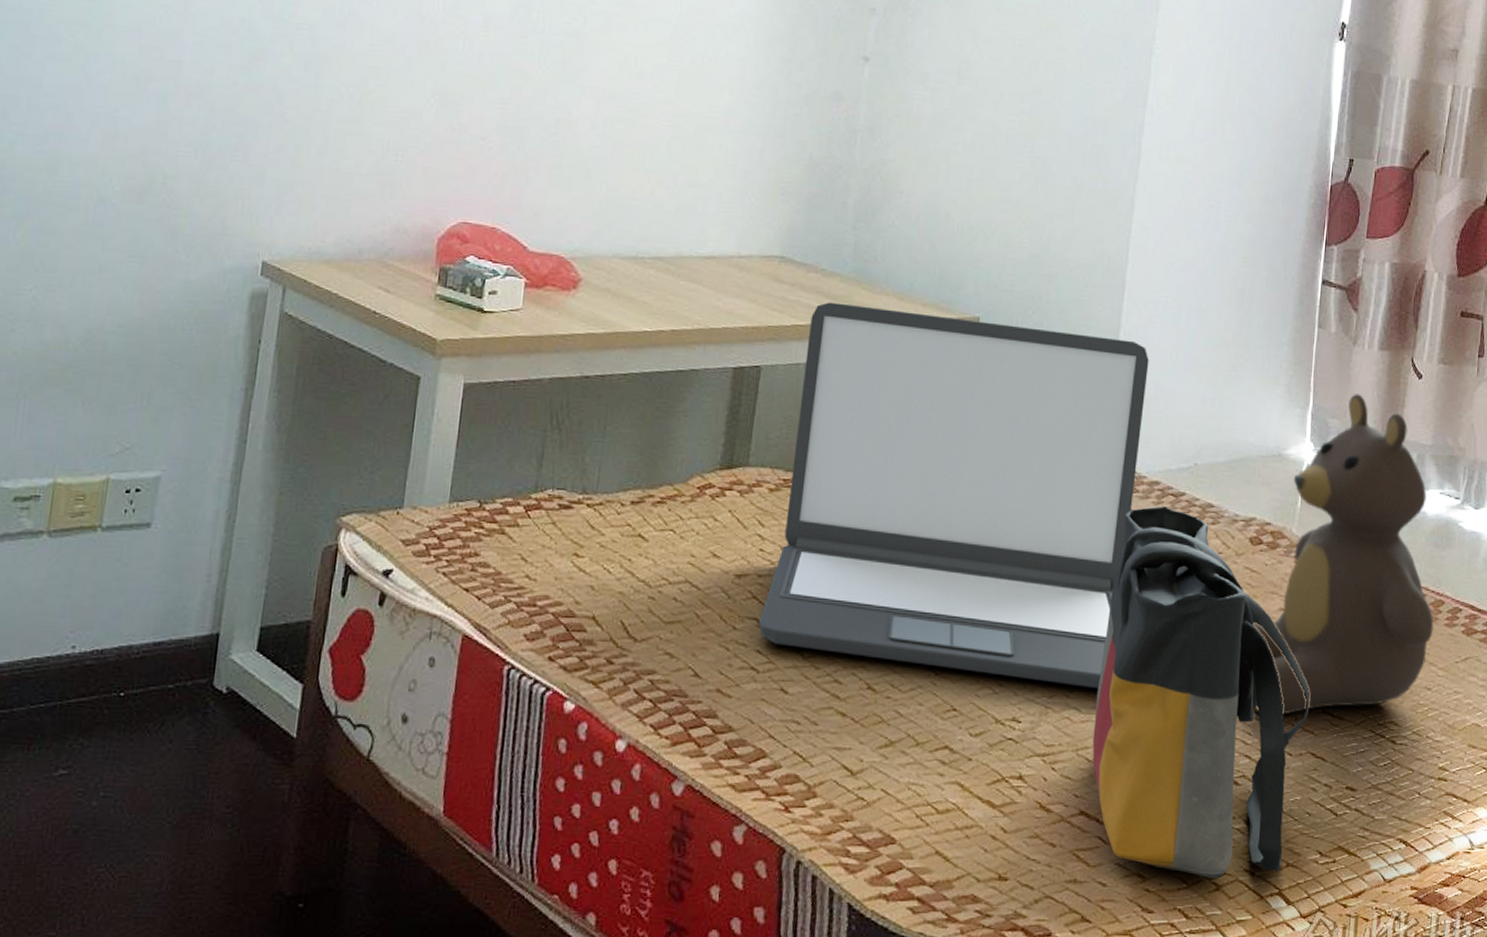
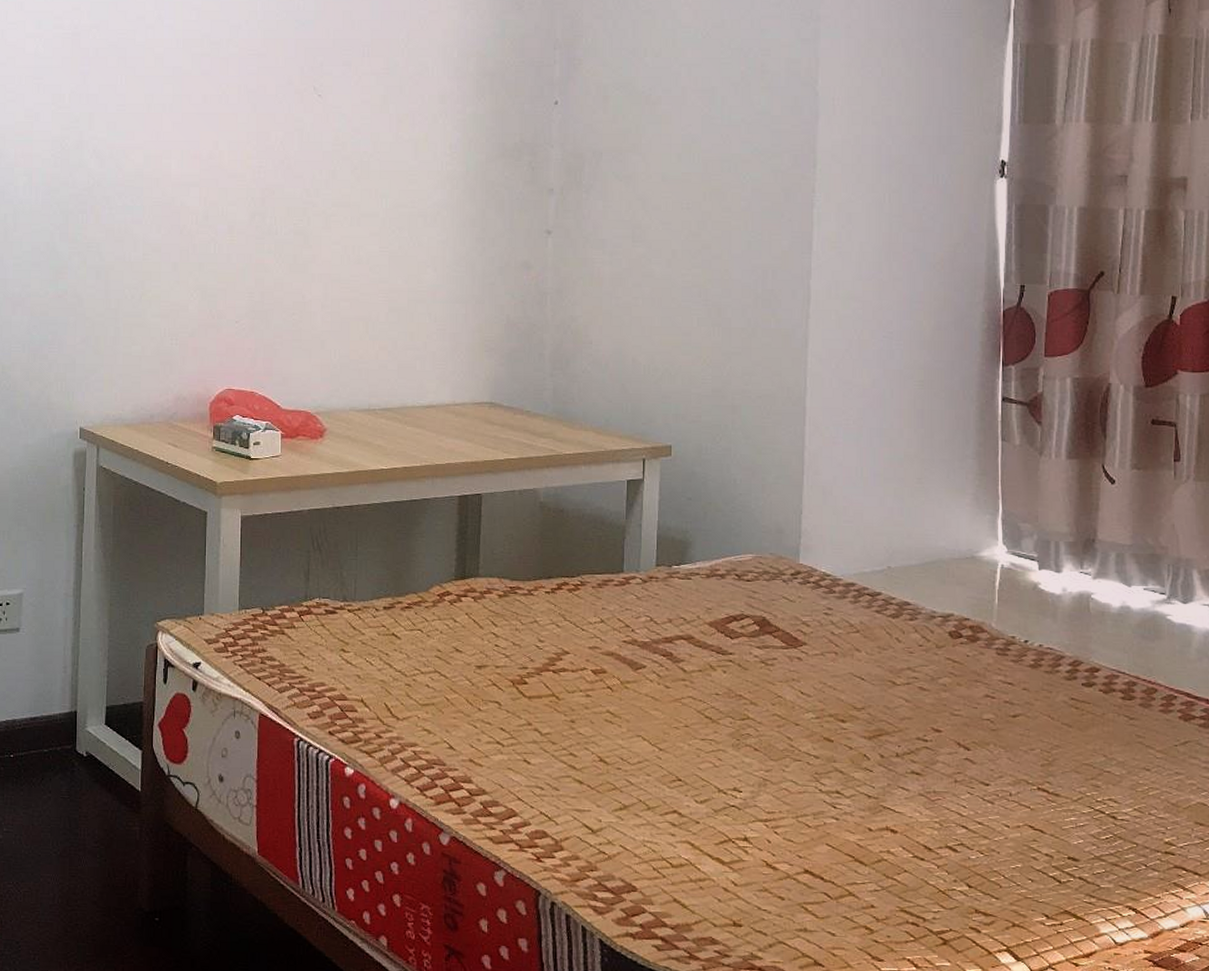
laptop: present [759,302,1149,689] -> none [500,438,835,765]
tote bag: present [1092,506,1310,879] -> none [811,605,1024,935]
teddy bear: present [1253,394,1434,715] -> none [959,500,1148,791]

